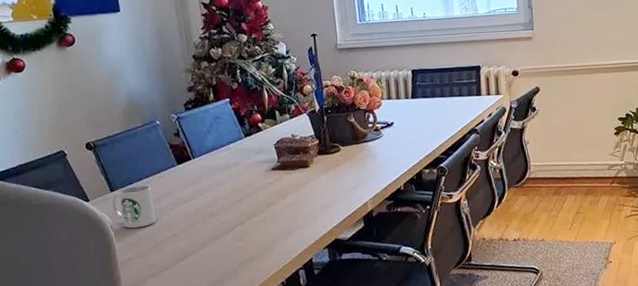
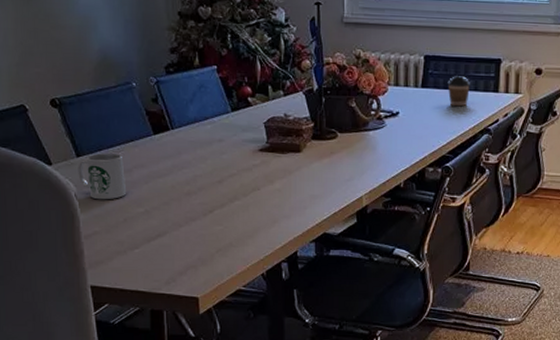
coffee cup: none [434,84,455,112] -> present [447,76,470,107]

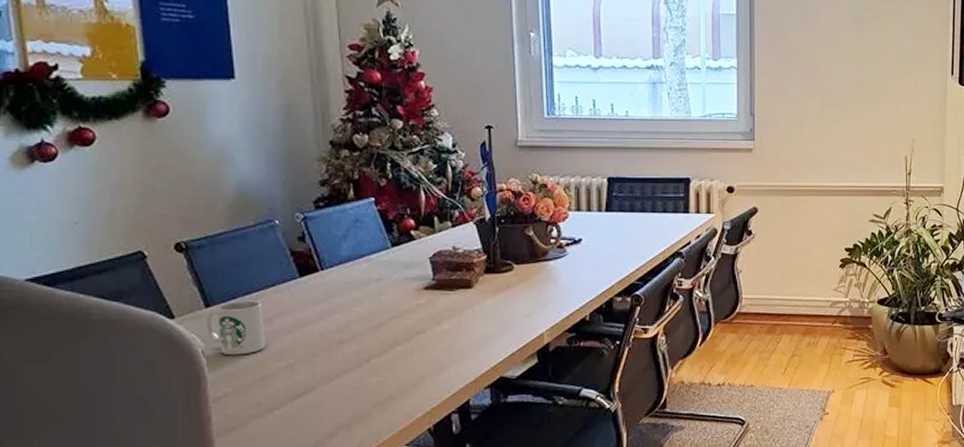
coffee cup: present [447,76,470,107] -> none [633,198,658,230]

